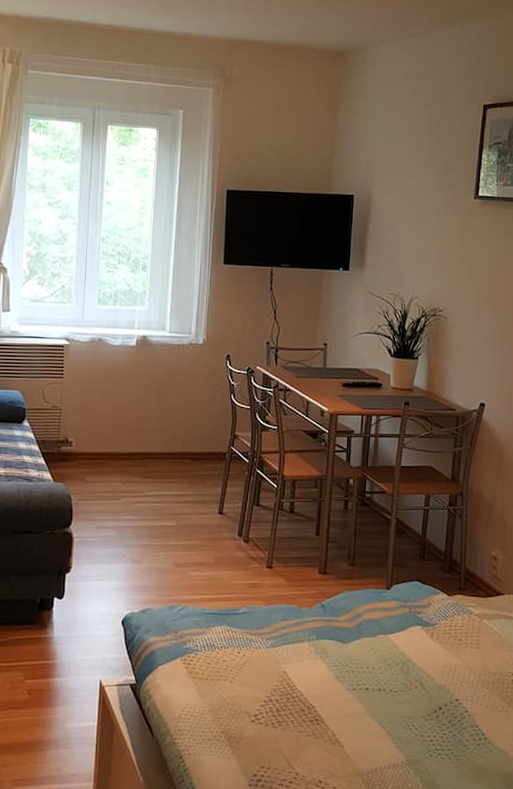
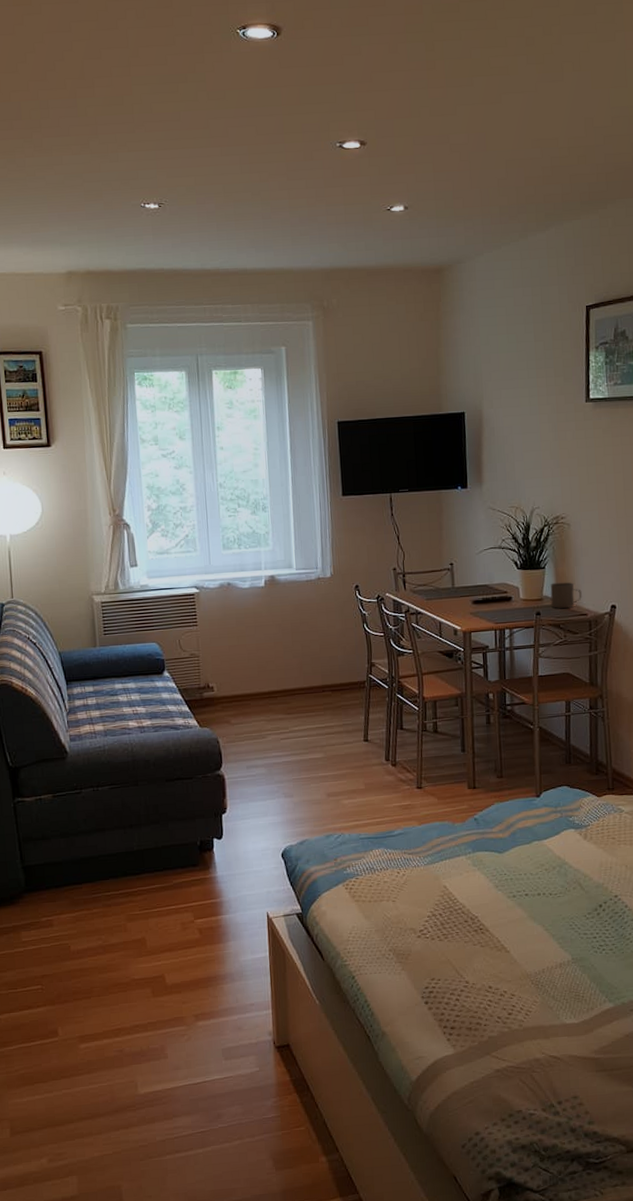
mug: none [421,374,452,401] -> present [550,582,582,608]

